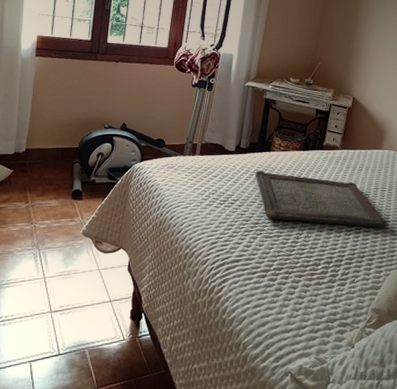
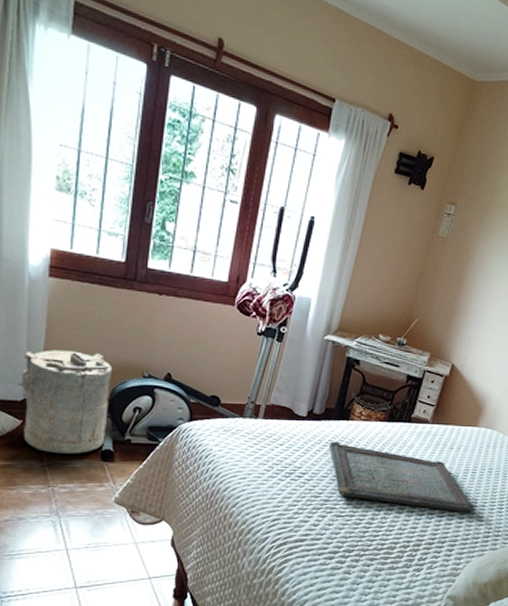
laundry hamper: none [11,111,81,196] -> present [18,350,113,454]

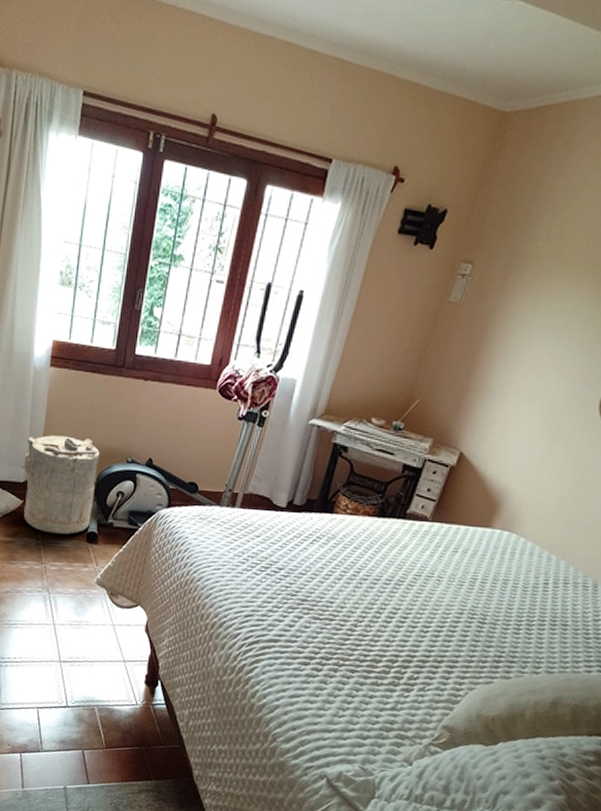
serving tray: present [328,441,475,513] -> none [308,535,483,630]

